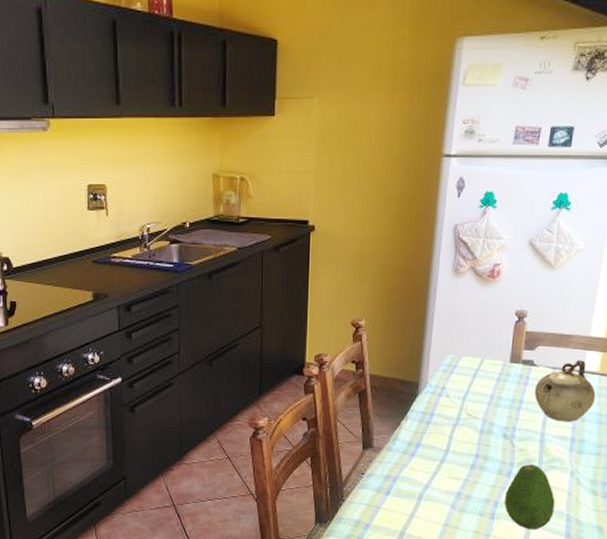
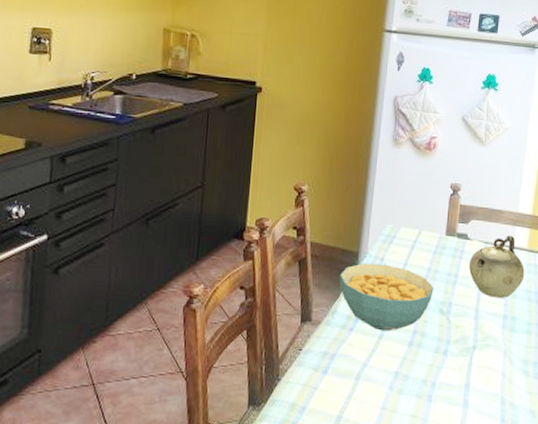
cereal bowl: none [400,392,497,456] -> present [339,263,434,331]
fruit: present [504,464,555,530] -> none [441,342,490,414]

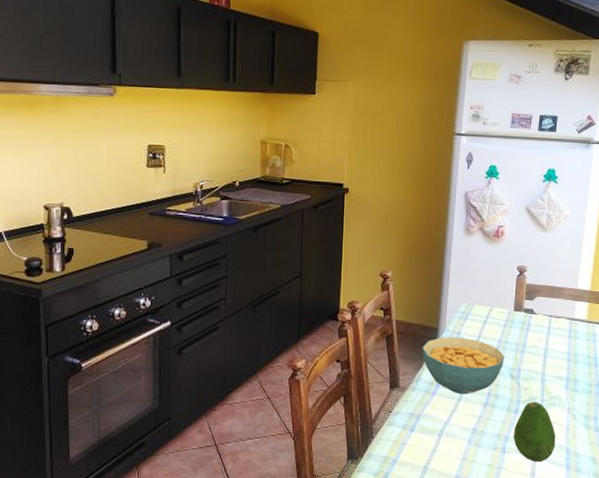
fruit: none [441,342,490,414] -> present [514,402,556,463]
teapot: present [468,235,525,298] -> none [535,309,585,363]

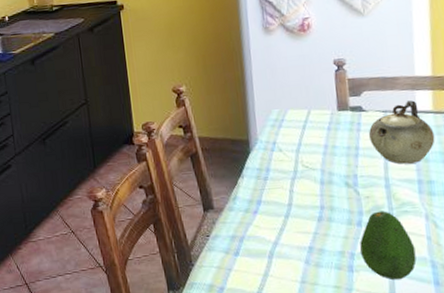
cereal bowl: present [422,337,505,394] -> none [234,147,335,211]
teapot: none [535,309,585,363] -> present [368,100,435,164]

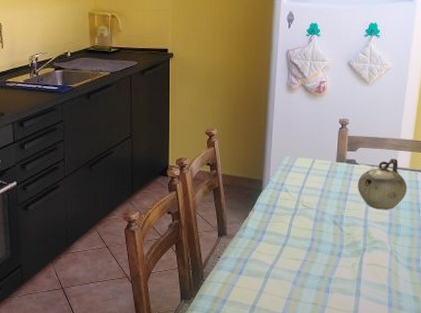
fruit: present [360,211,417,280] -> none [337,246,378,301]

